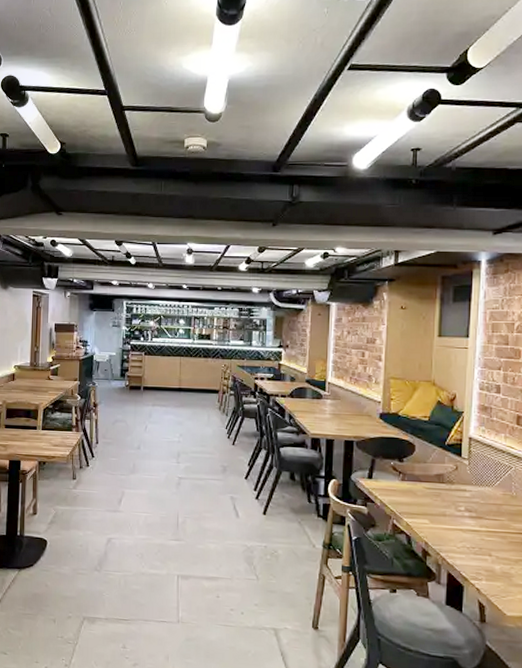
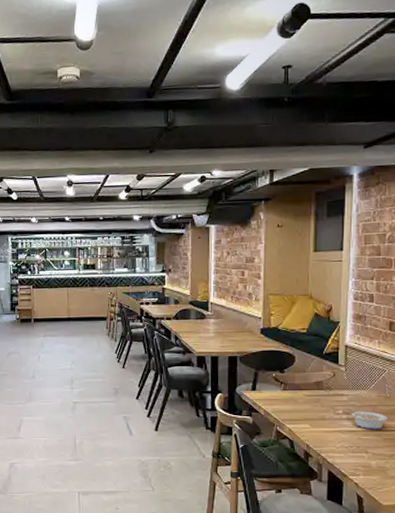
legume: none [469,506,513,531] -> present [346,409,387,430]

